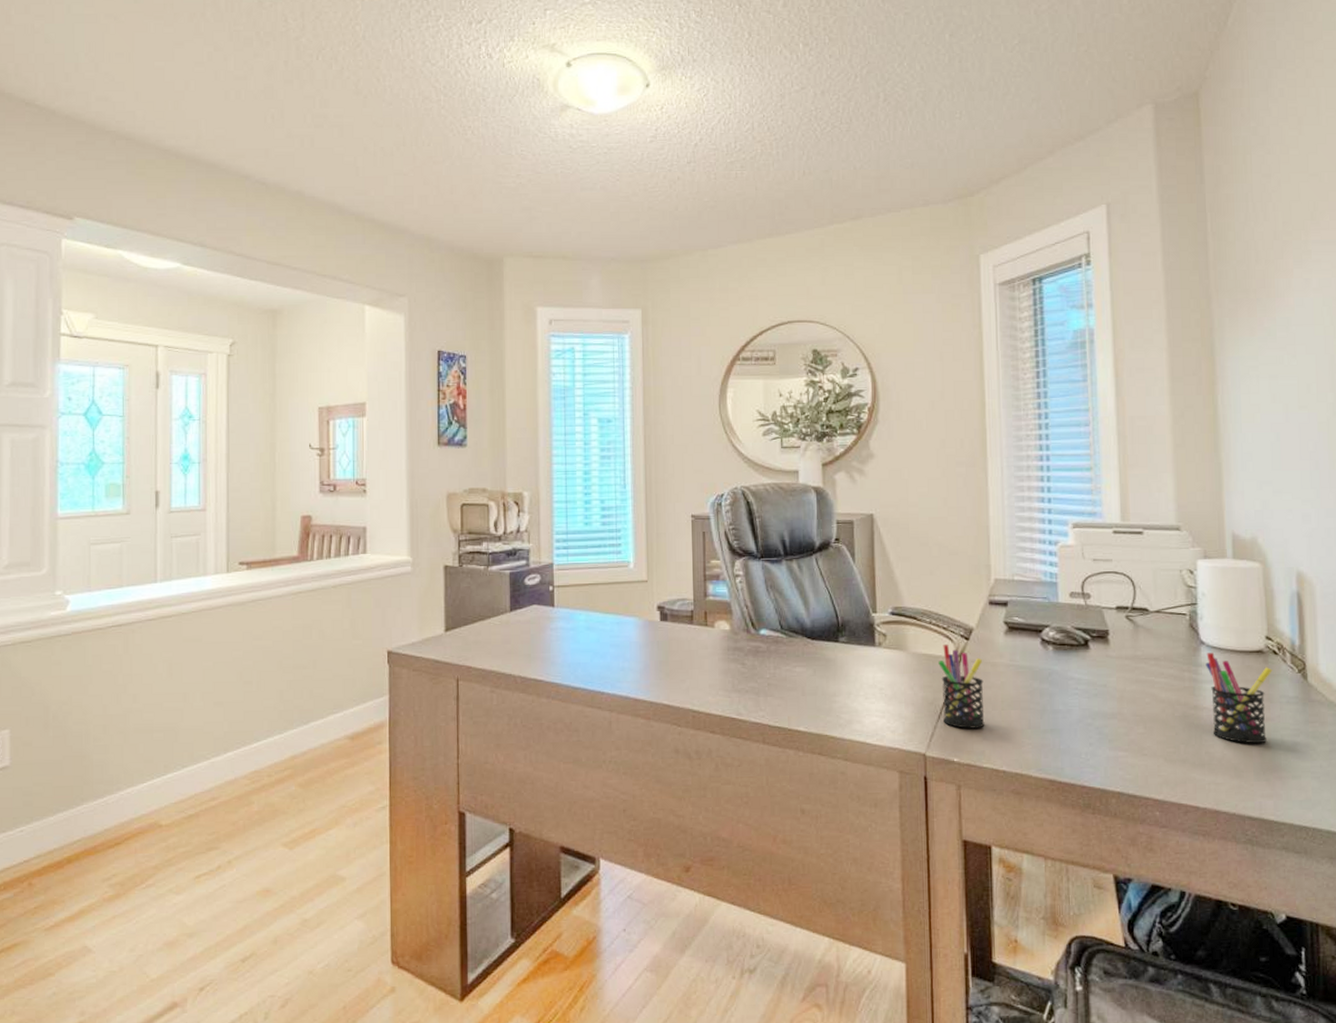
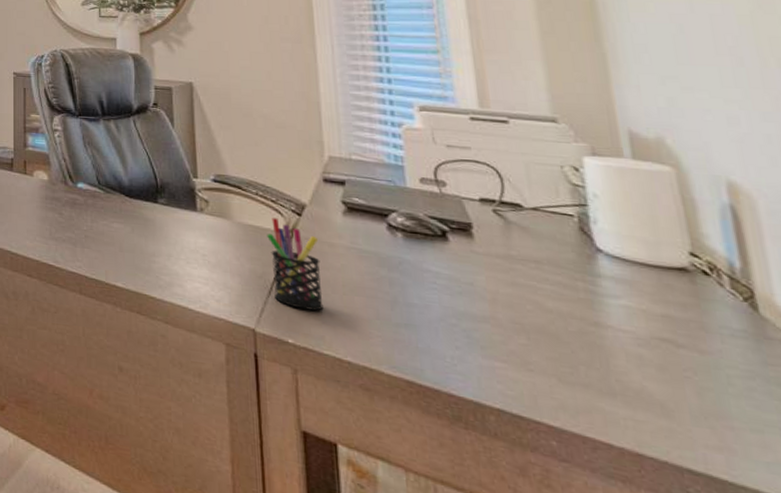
pen holder: present [1205,653,1273,744] -> none [606,262,705,381]

